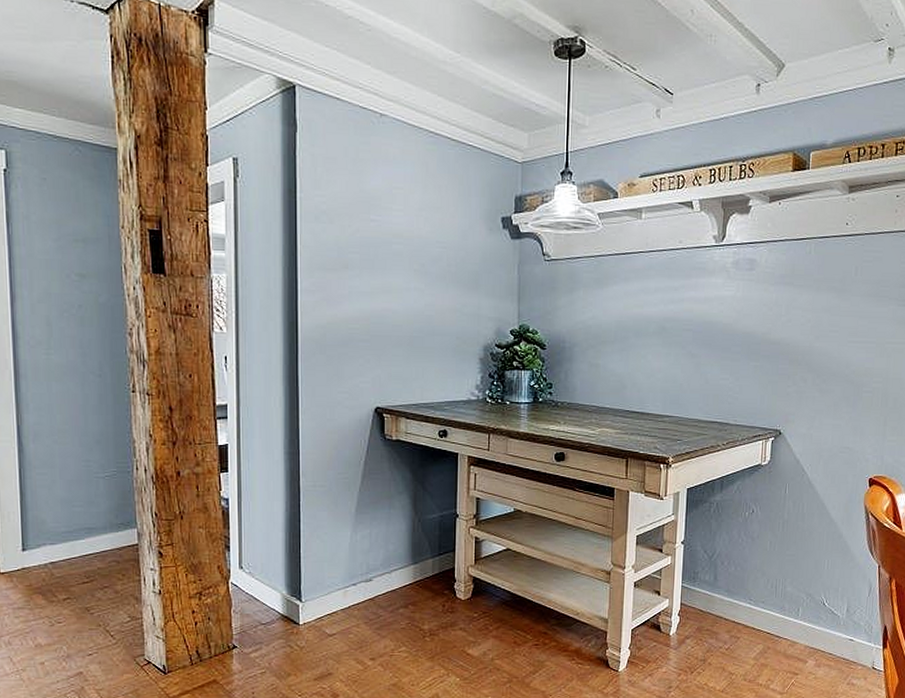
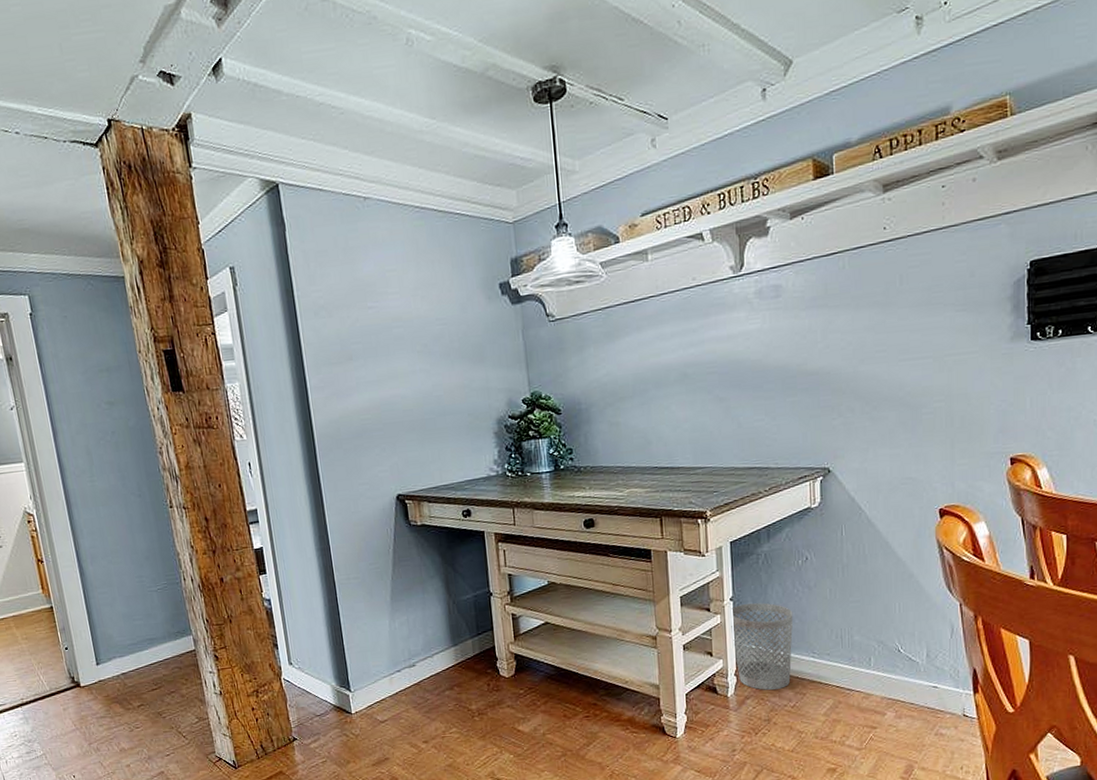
wastebasket: none [679,548,736,632] -> present [731,602,794,691]

